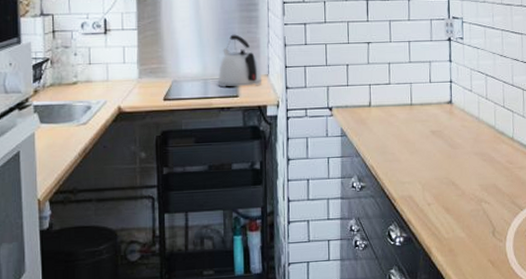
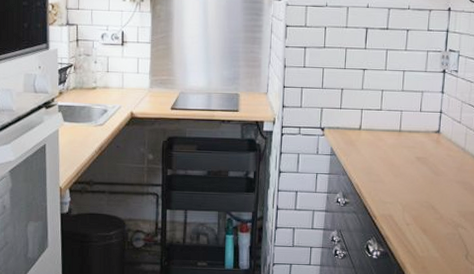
kettle: present [217,34,263,88] -> none [220,53,262,103]

